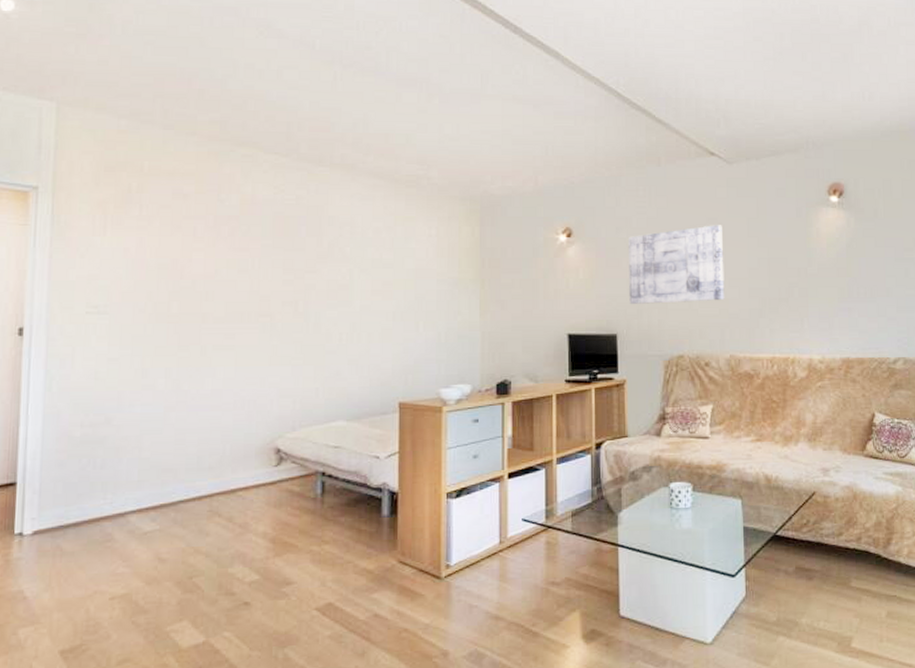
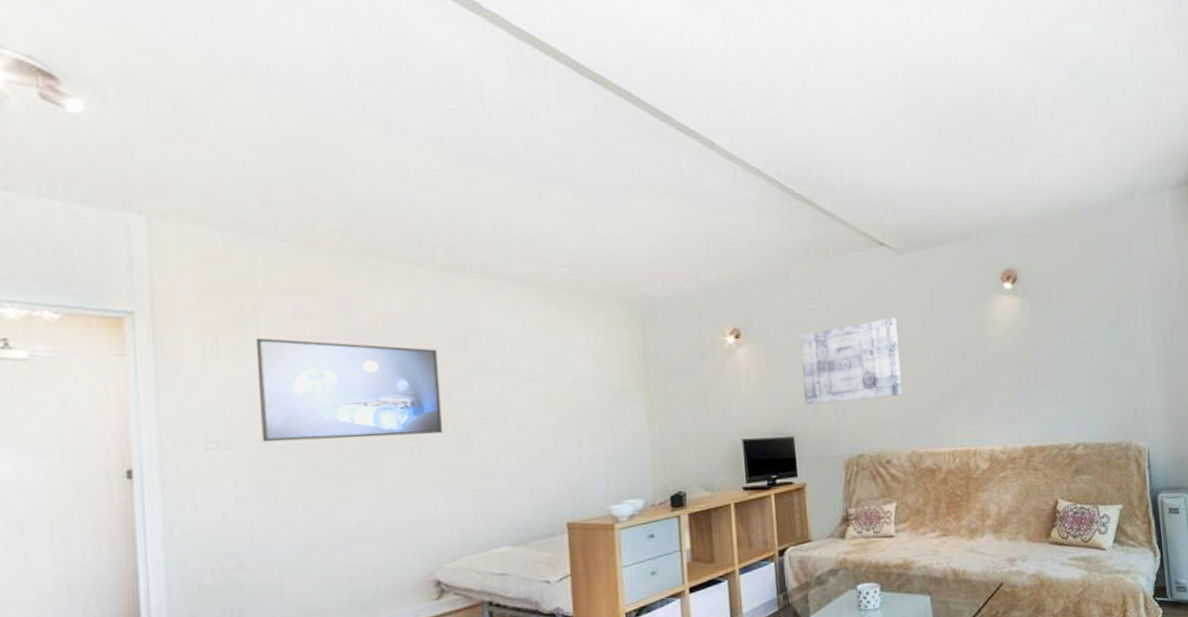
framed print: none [136,215,295,312] -> present [255,337,442,443]

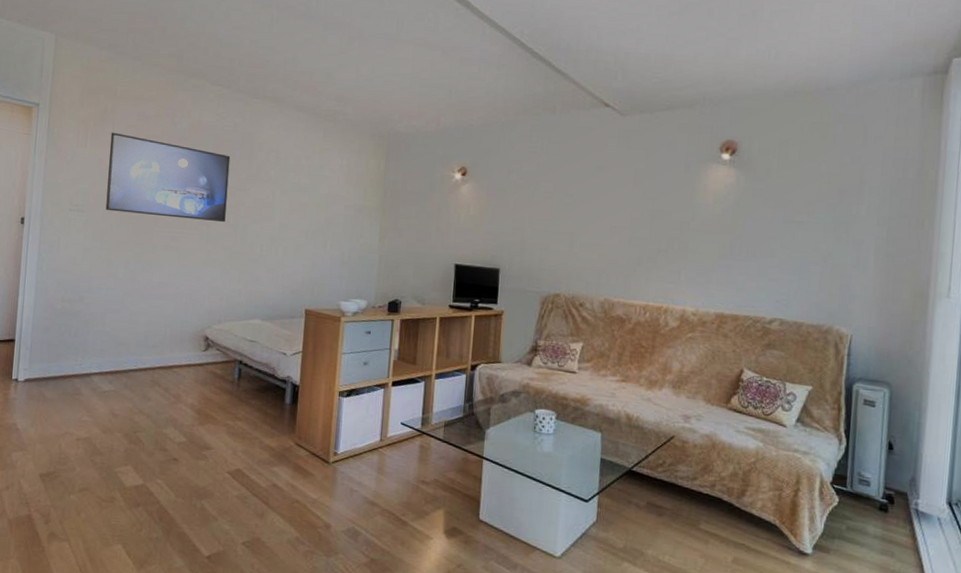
wall art: present [799,318,903,405] -> none [514,174,610,247]

